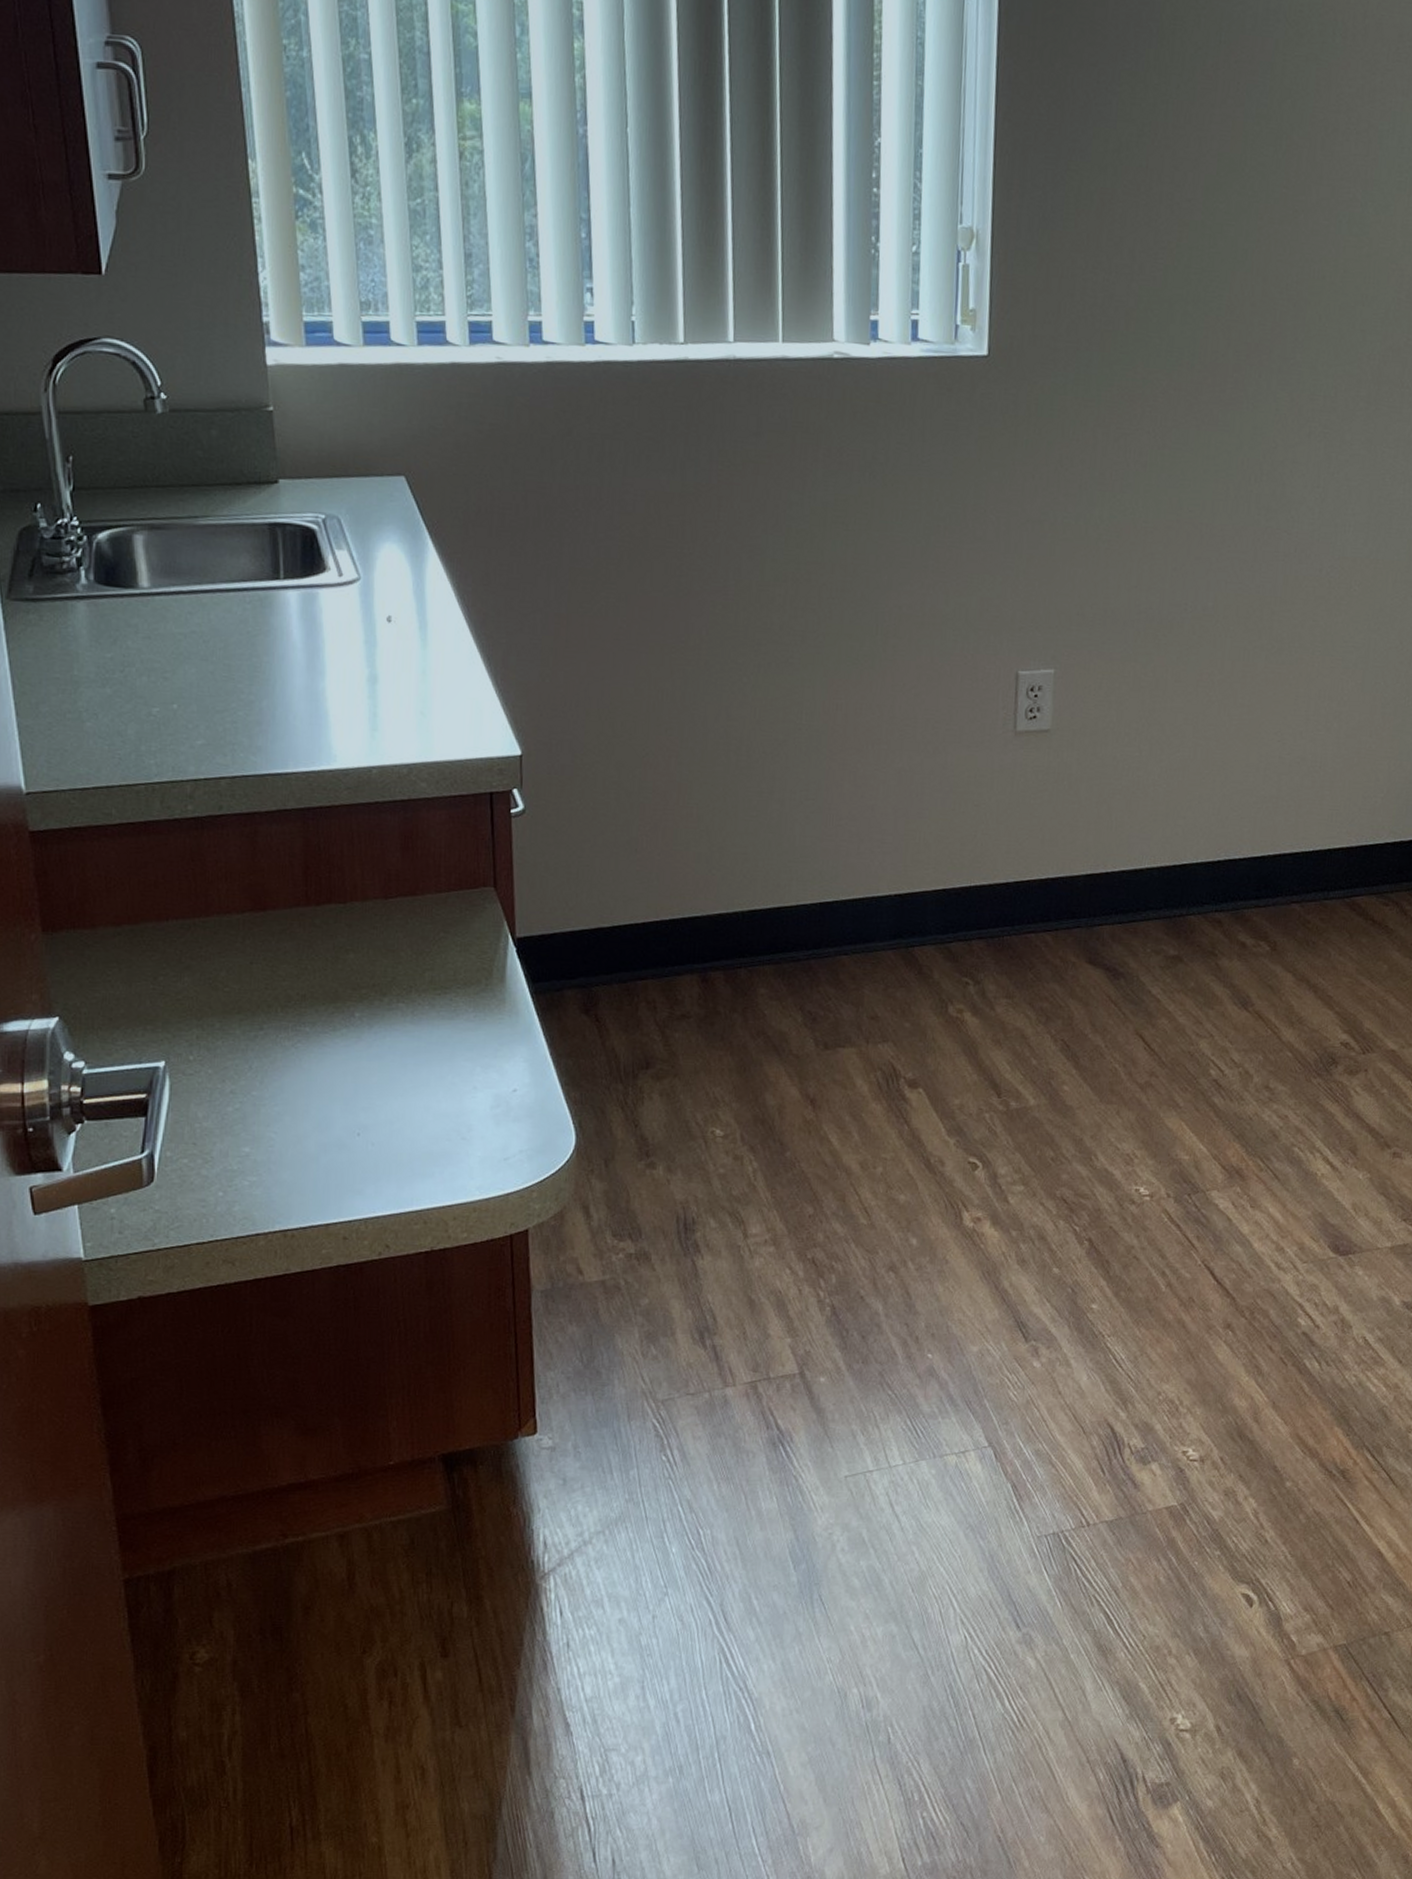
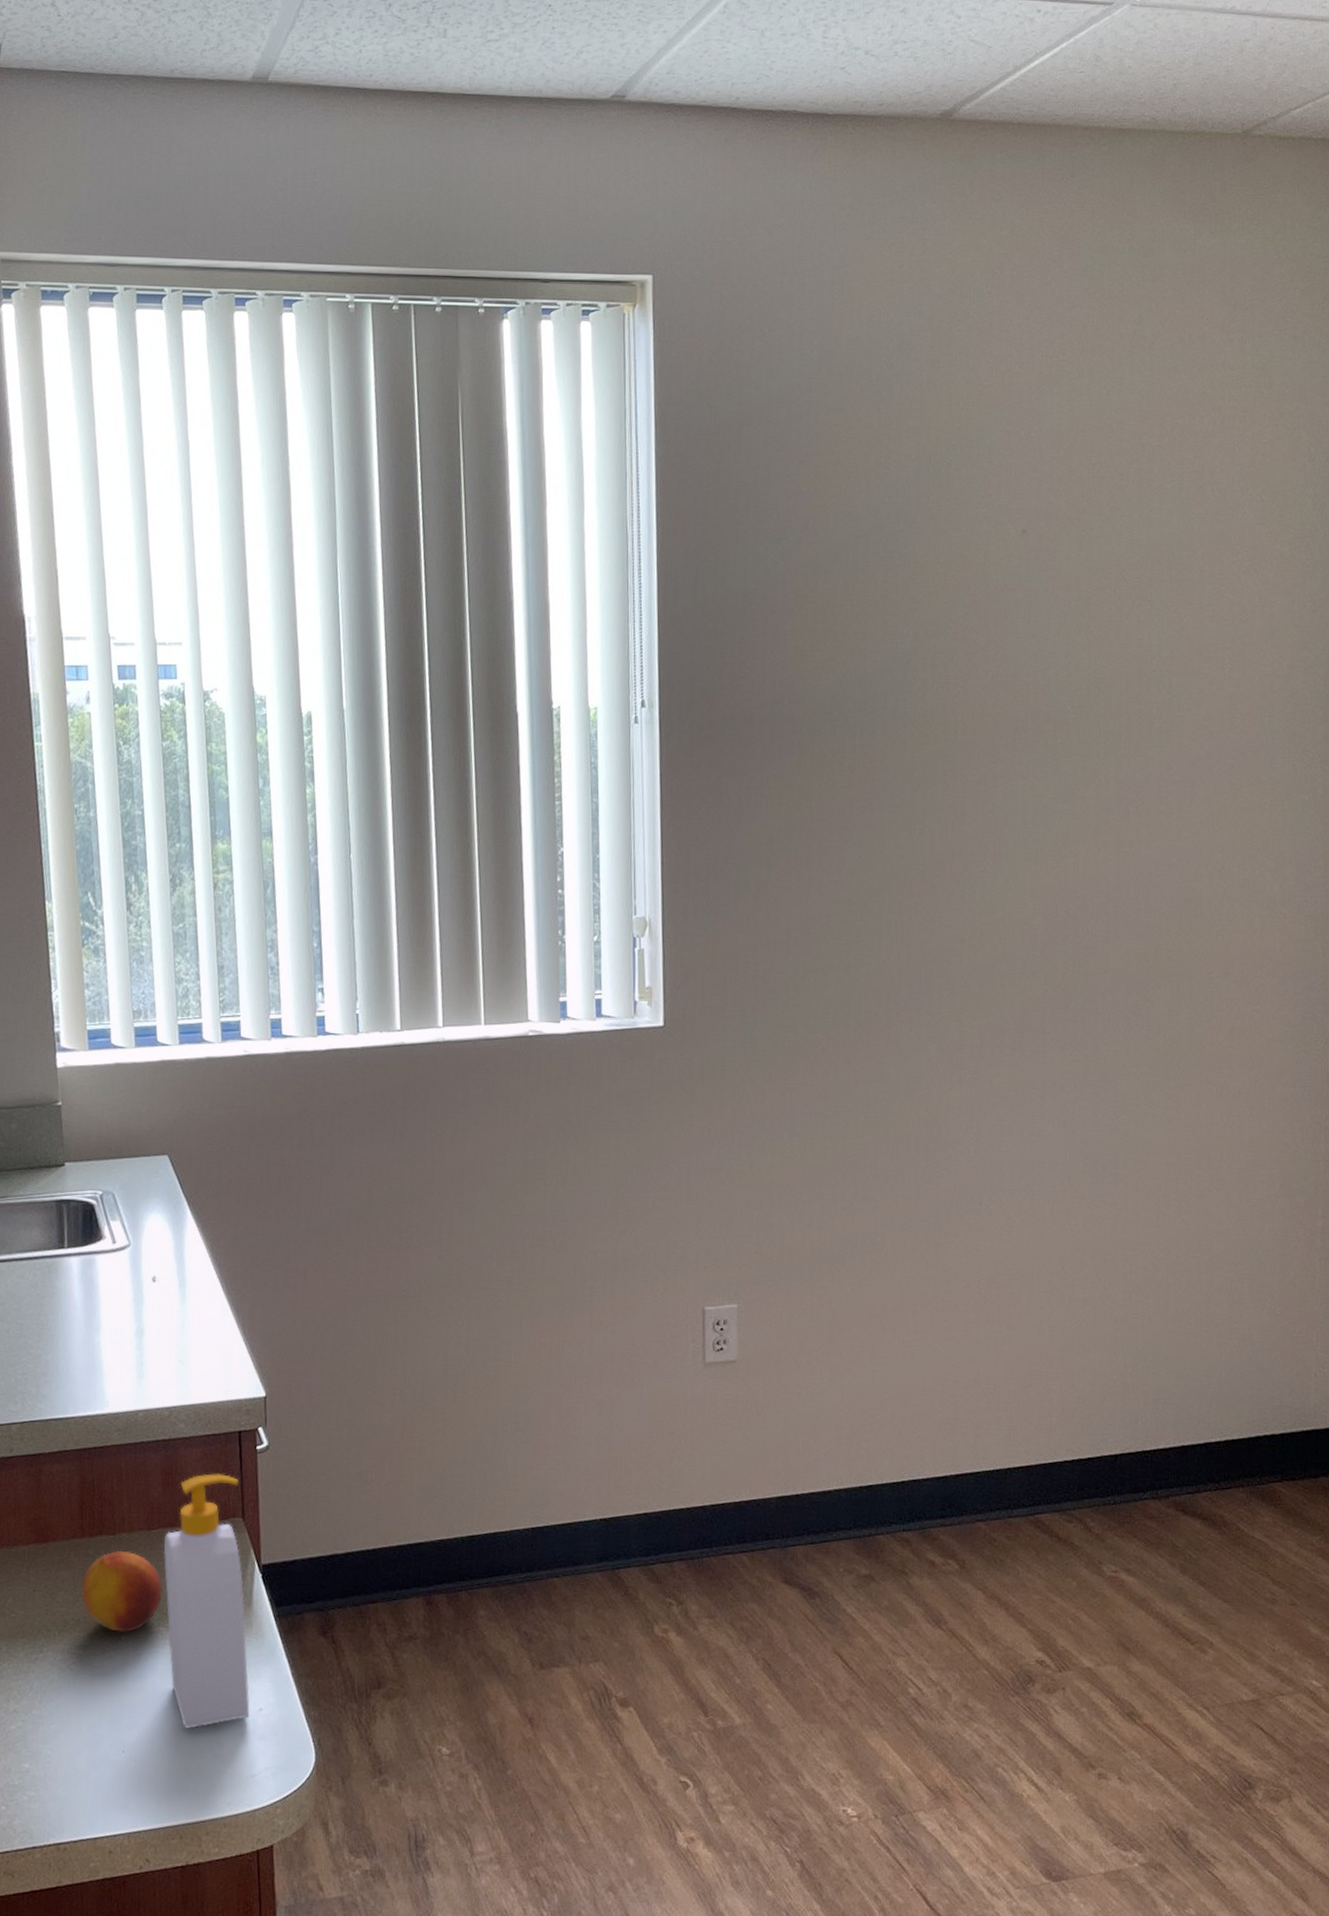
fruit: none [307,920,403,1009] -> present [81,1550,163,1633]
soap bottle: none [402,838,503,1111] -> present [163,1474,250,1729]

